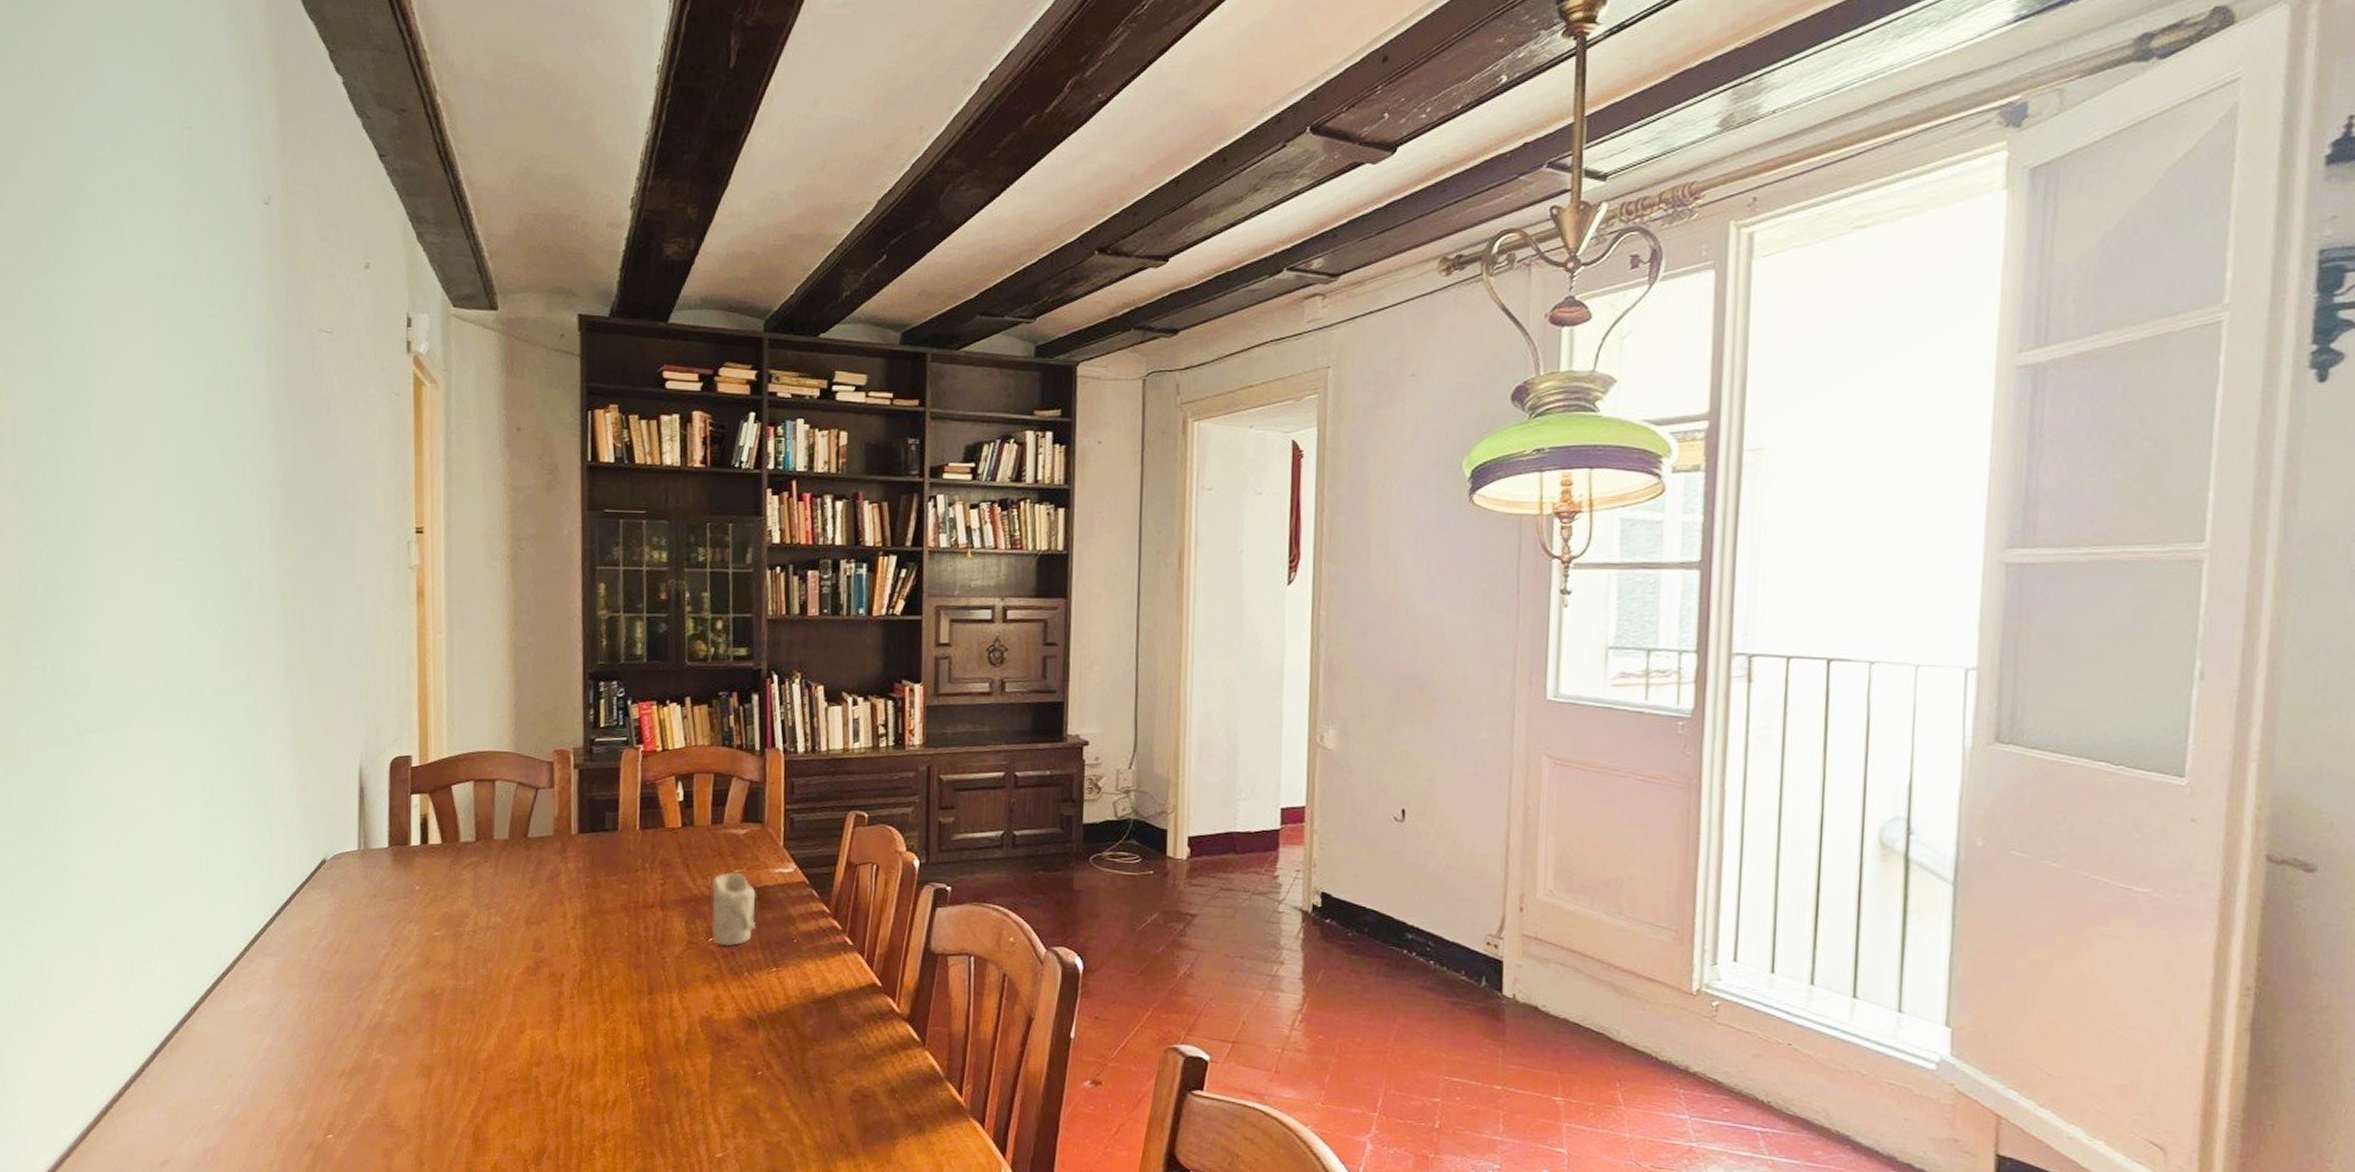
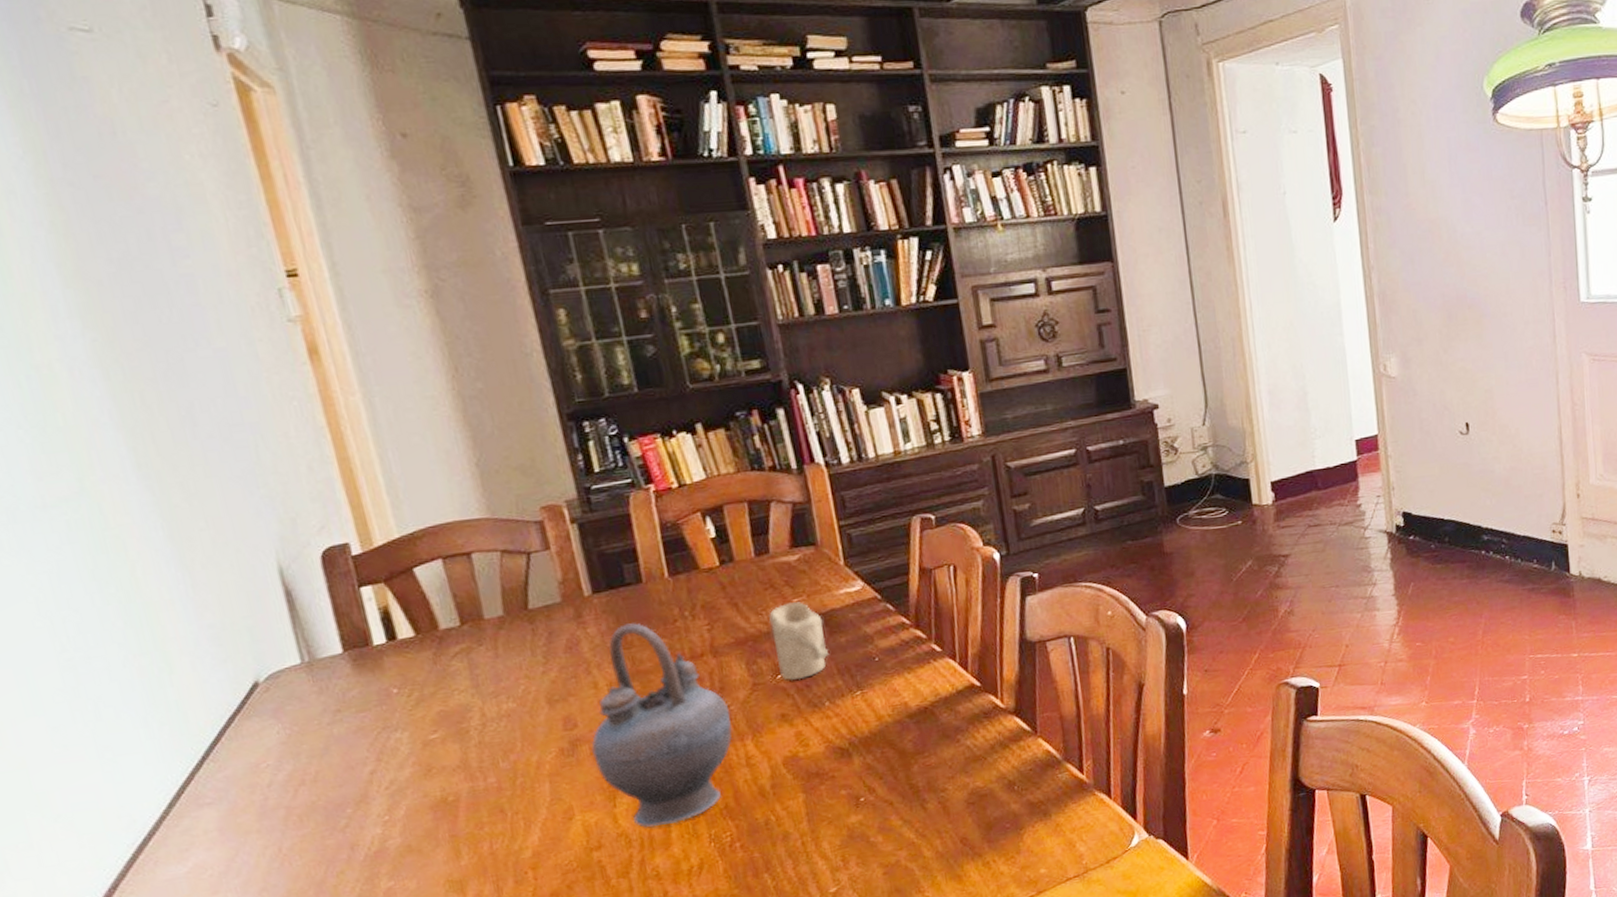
teapot: none [549,865,665,1058] -> present [591,623,732,828]

